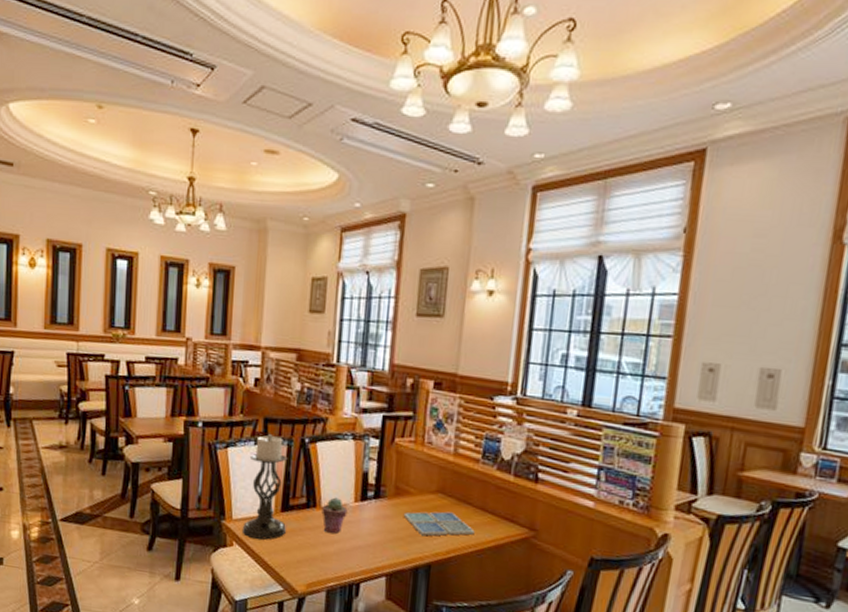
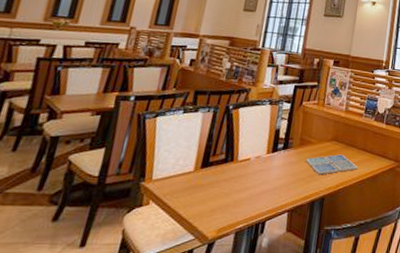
candle holder: present [241,433,288,540] -> none [160,103,213,195]
potted succulent: present [322,497,348,534] -> none [238,151,261,183]

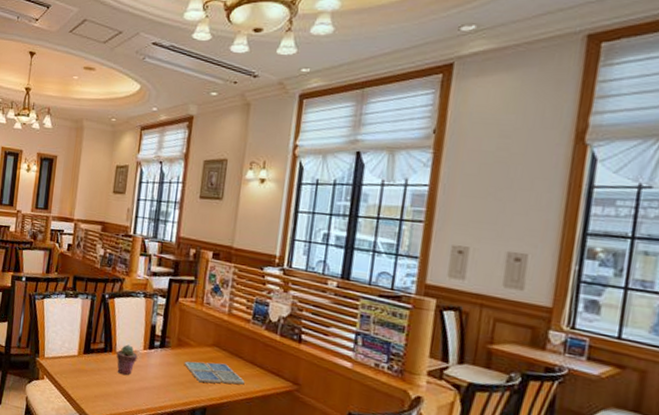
potted succulent: none [238,151,261,183] -> present [116,344,138,375]

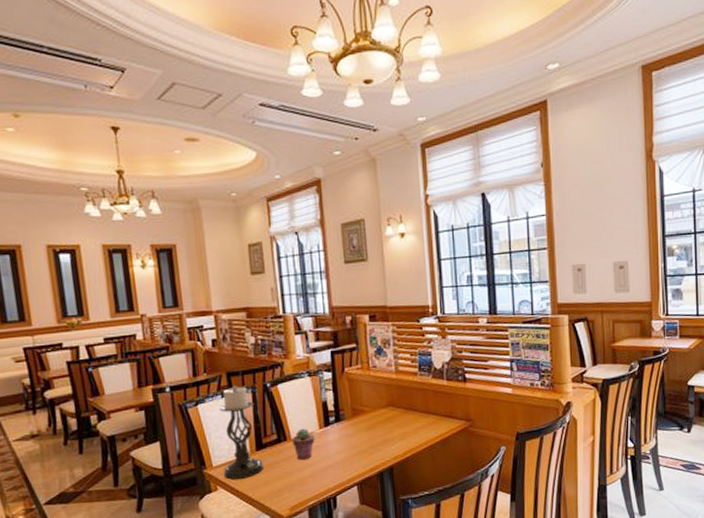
candle holder: none [51,289,91,376] -> present [219,385,264,480]
drink coaster: present [184,361,245,385] -> none [362,420,424,445]

